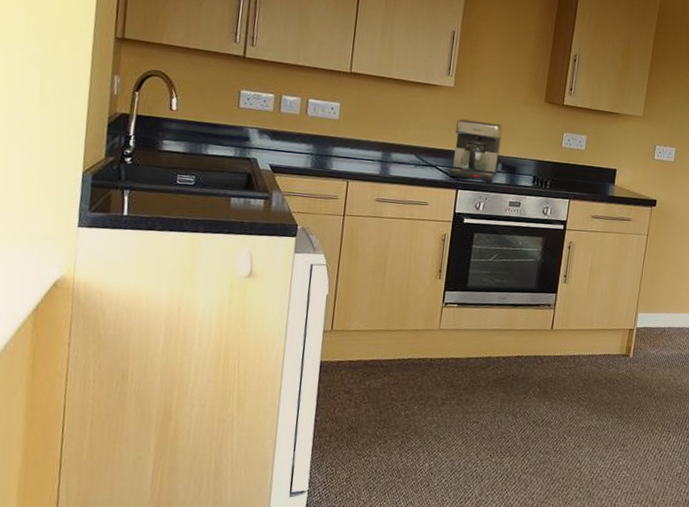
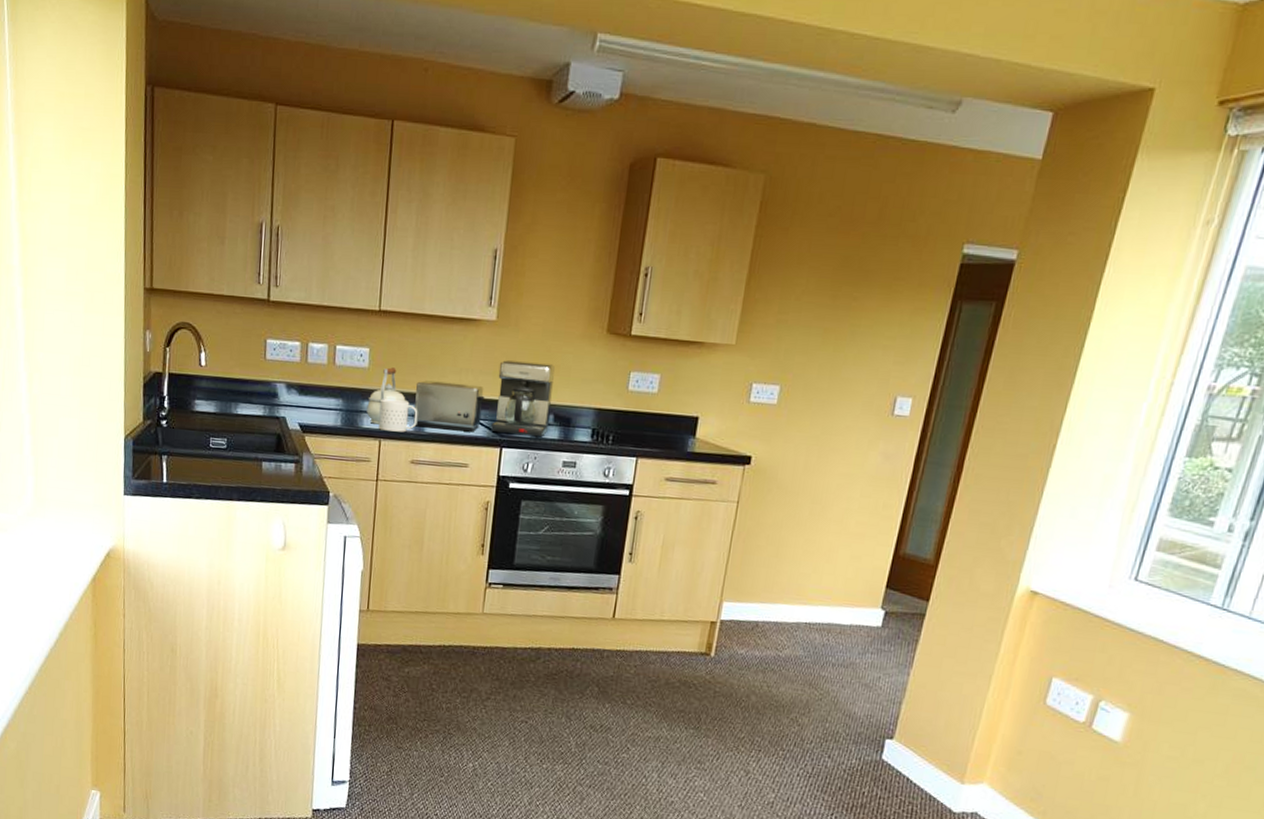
kettle: none [336,120,374,168] -> present [366,367,407,425]
mug: none [346,146,384,175] -> present [378,398,418,433]
toaster: none [379,132,443,176] -> present [413,380,485,432]

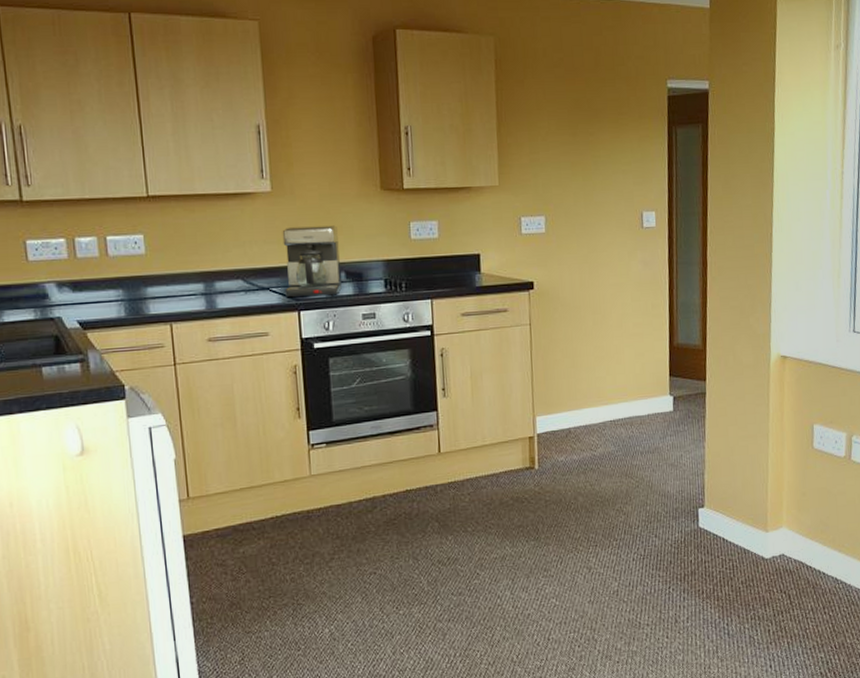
kettle: present [366,367,407,425] -> none [150,250,193,309]
mug: present [378,398,418,433] -> none [163,281,208,314]
toaster: present [413,380,485,432] -> none [199,255,274,304]

